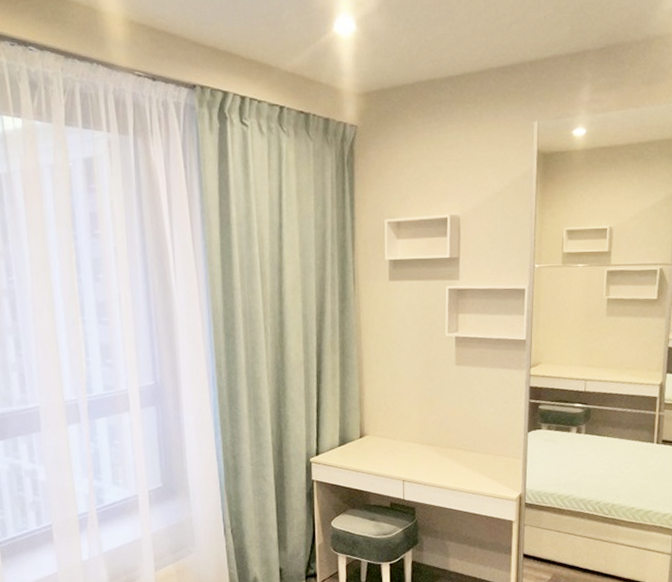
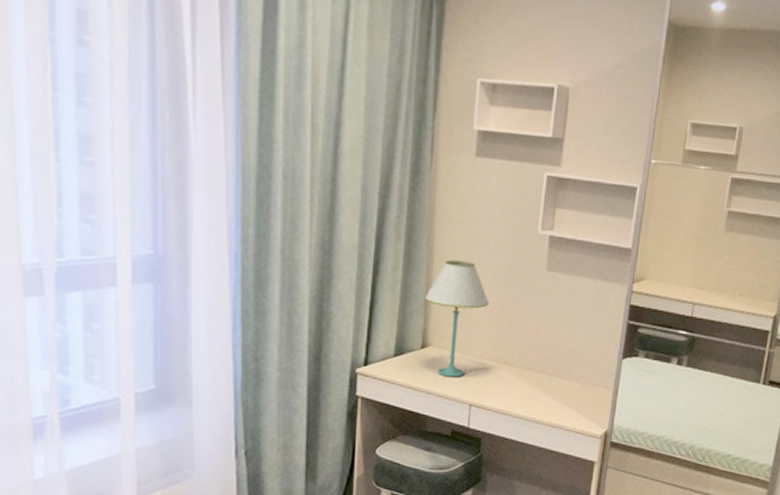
table lamp: none [358,364,411,459] -> present [424,260,490,377]

